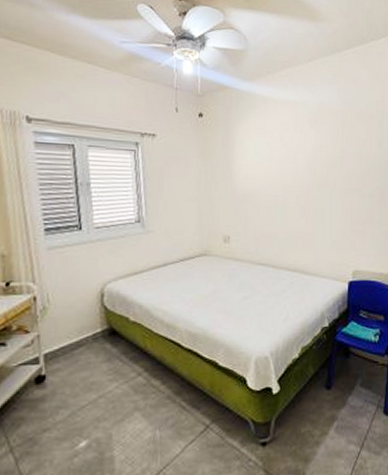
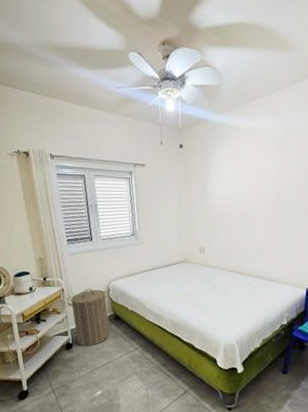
laundry hamper: none [40,295,103,377] -> present [67,289,110,346]

